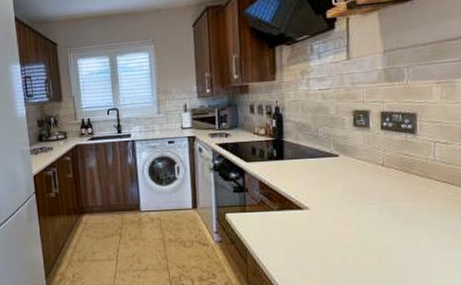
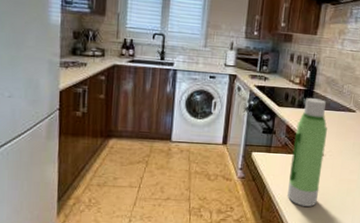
water bottle: none [270,147,311,268] -> present [287,98,327,207]

